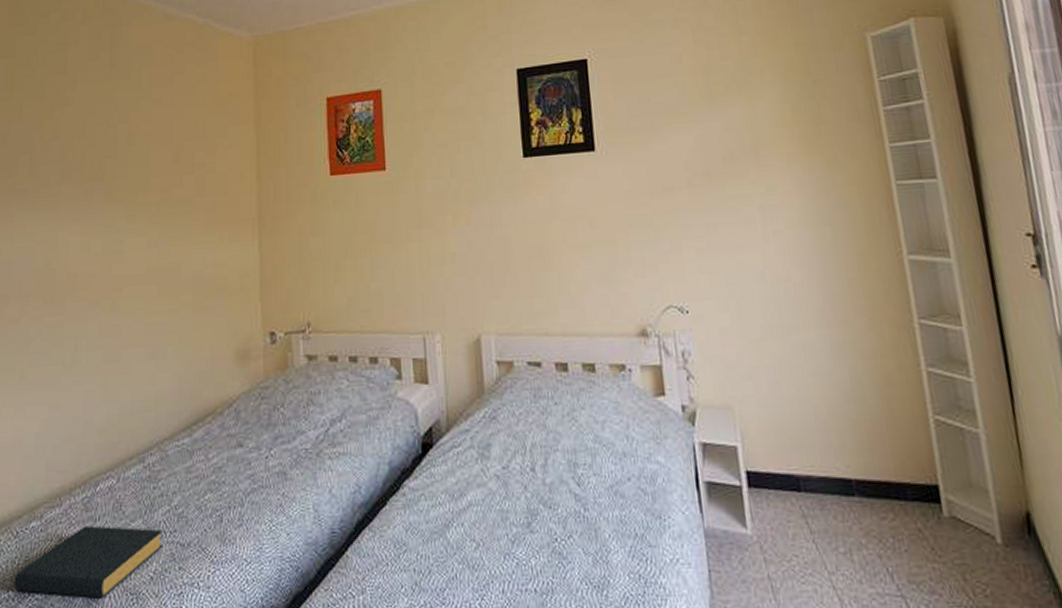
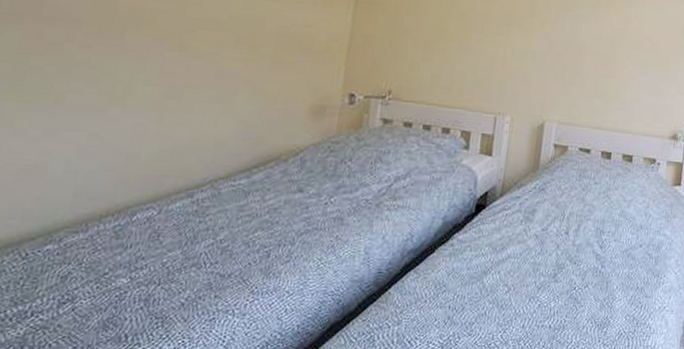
hardback book: present [13,525,164,598] -> none [14,252,204,321]

